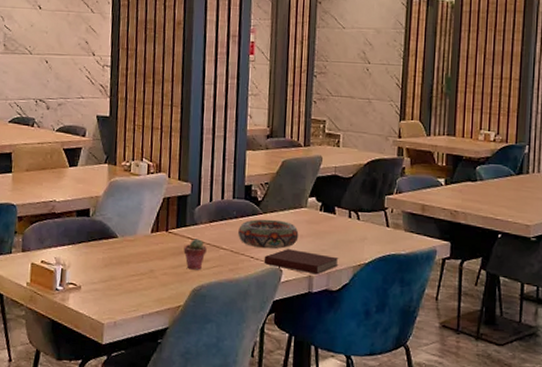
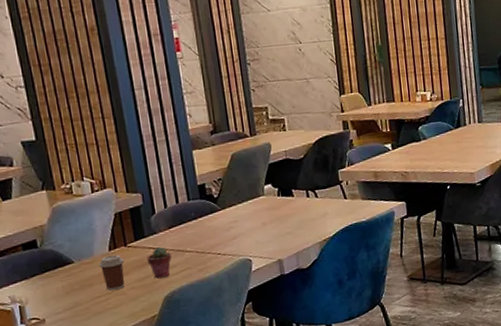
coffee cup: none [139,237,162,272] -> present [99,254,125,291]
decorative bowl: present [238,219,299,249] -> none [200,212,262,244]
notebook: present [263,249,339,275] -> none [231,236,305,258]

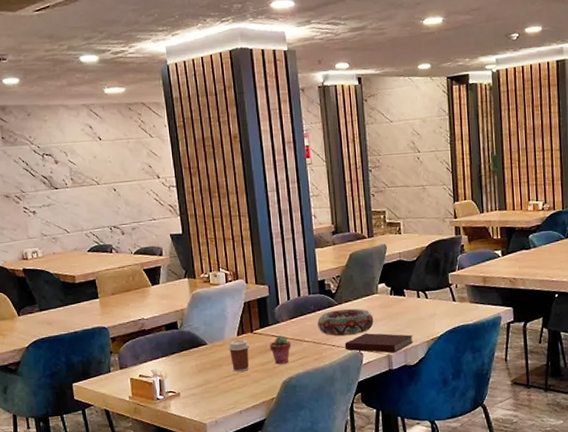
decorative bowl: none [200,212,262,244] -> present [318,308,374,337]
notebook: none [231,236,305,258] -> present [344,333,414,353]

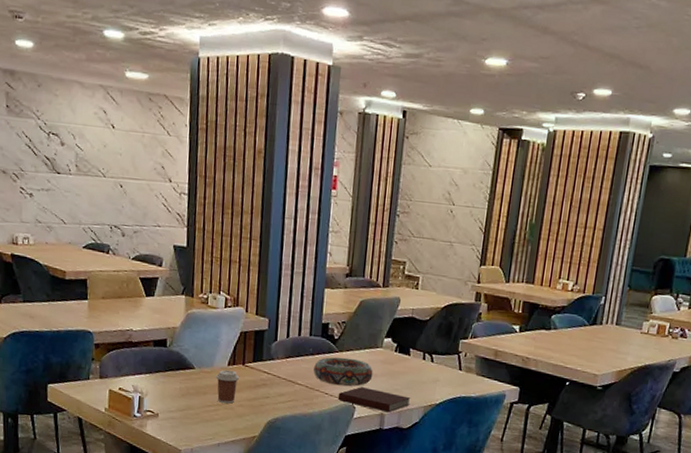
potted succulent: present [269,335,291,364] -> none [259,373,283,404]

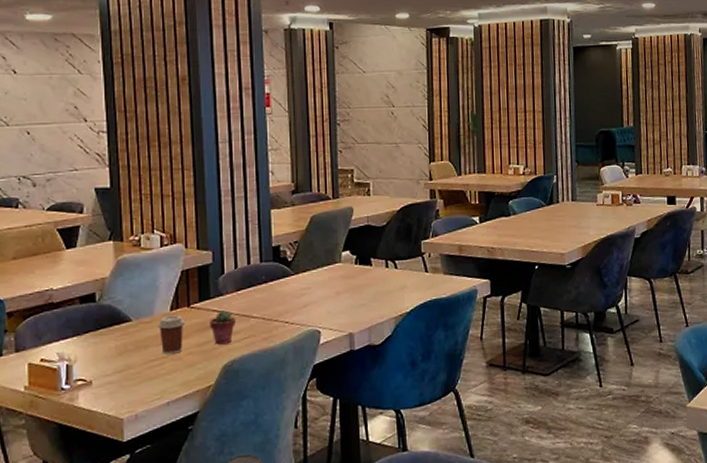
potted succulent: none [259,373,283,404] -> present [209,310,235,345]
decorative bowl: present [313,357,373,387] -> none [269,279,335,312]
notebook: present [337,387,411,413] -> none [299,308,380,331]

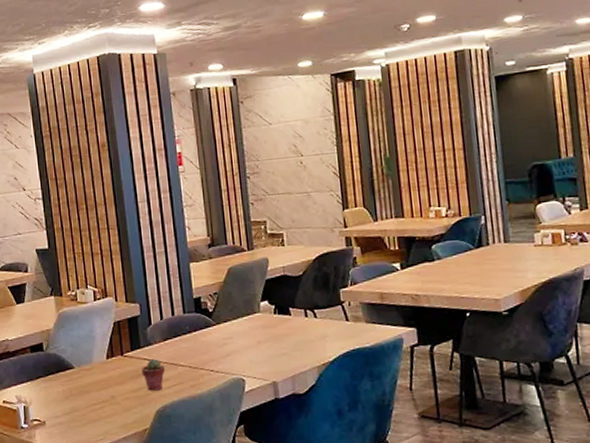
coffee cup: present [158,315,185,354] -> none [97,363,120,399]

